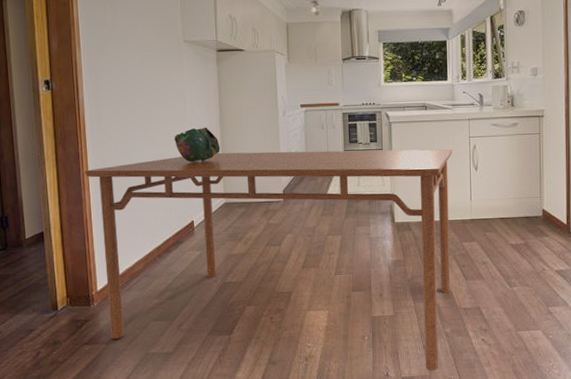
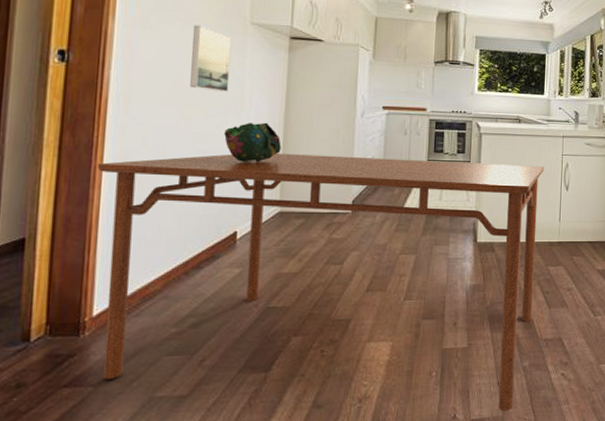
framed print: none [139,48,173,104] -> present [190,25,232,93]

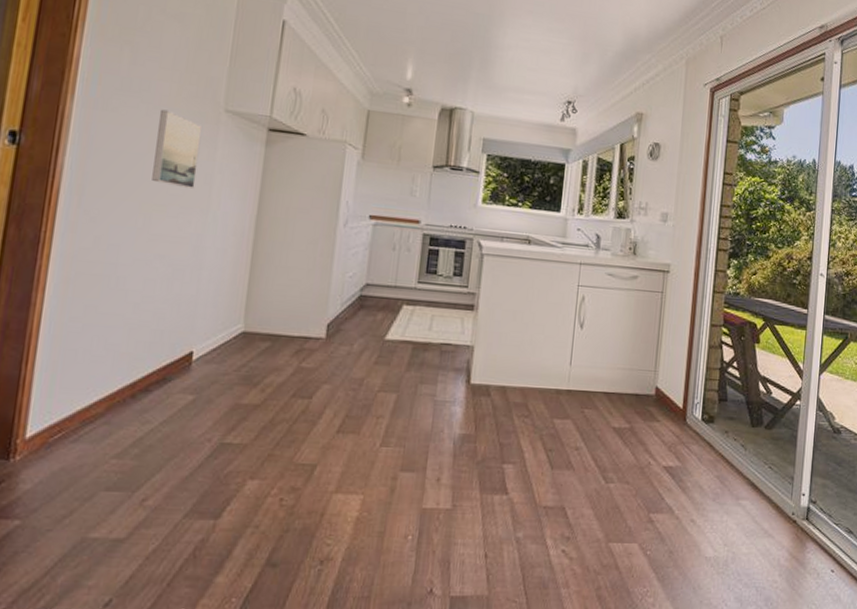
dining table: present [98,152,545,412] -> none [32,260,556,590]
decorative bowl: present [224,122,281,162] -> none [186,226,250,273]

